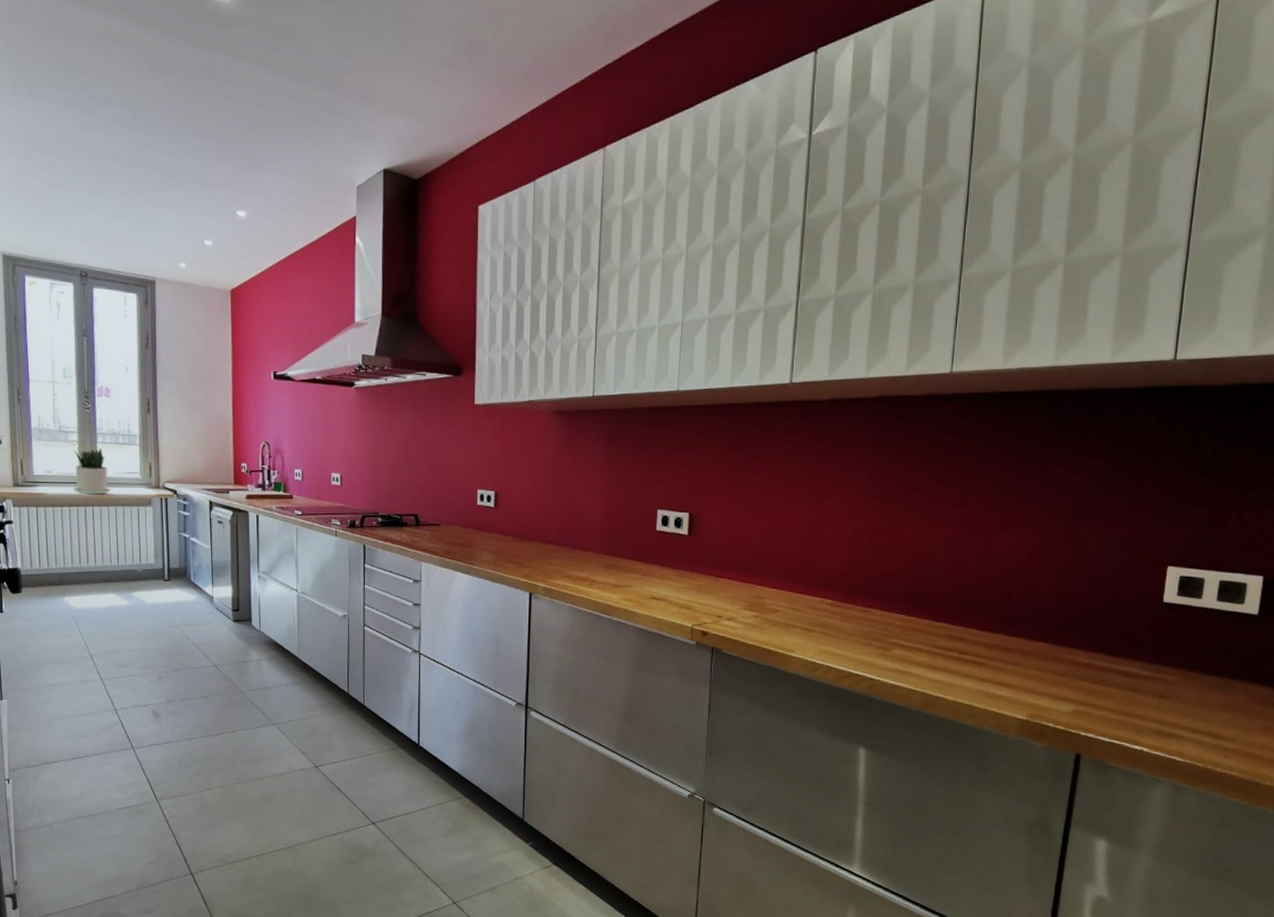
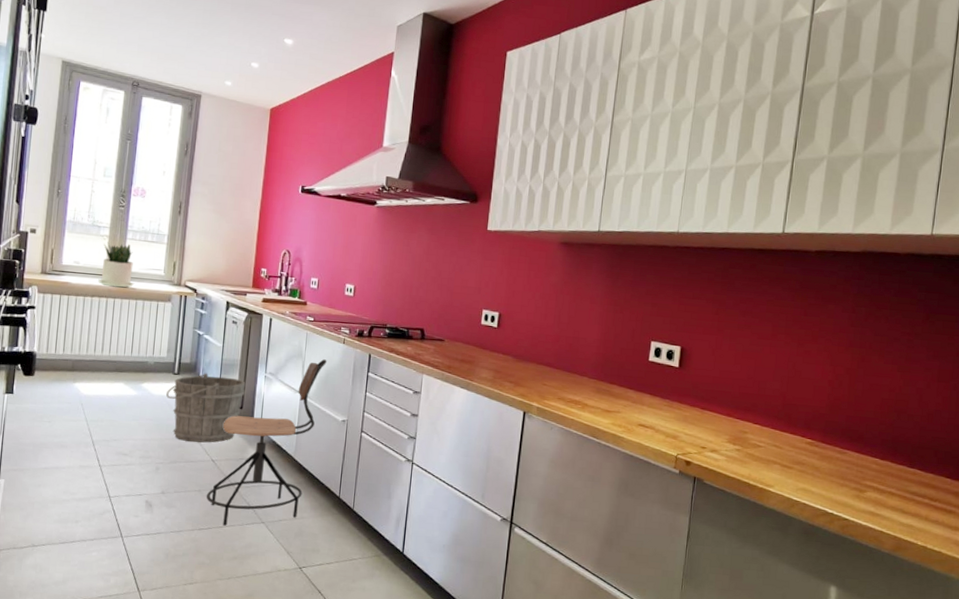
bucket: none [159,577,240,648] -> present [166,373,246,443]
chair: none [212,554,320,730] -> present [206,359,327,526]

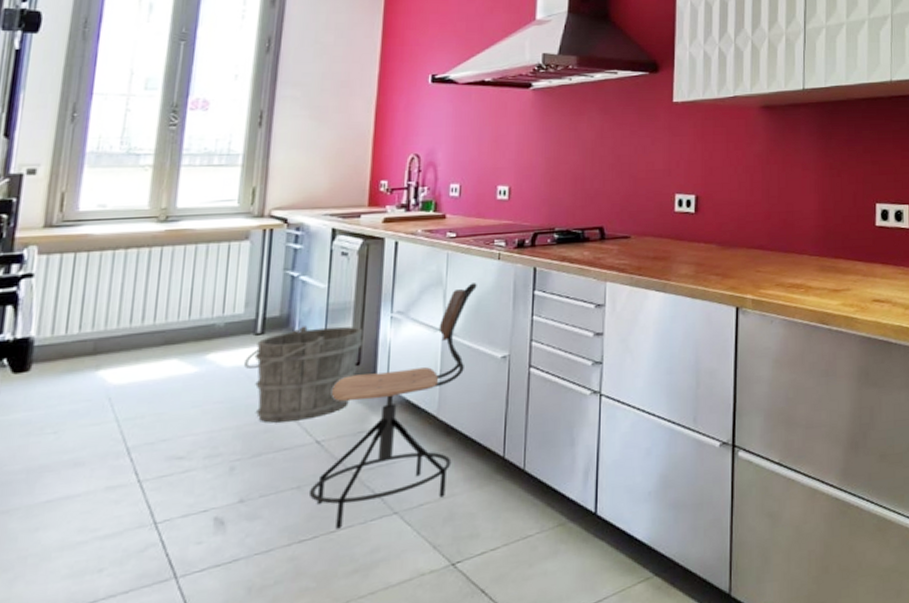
planter: present [98,242,134,288] -> none [136,172,192,232]

